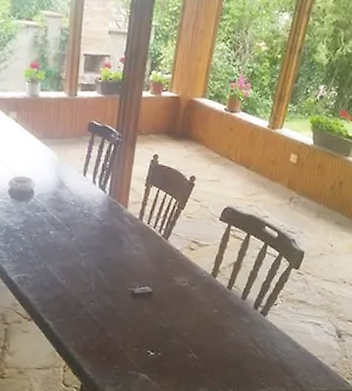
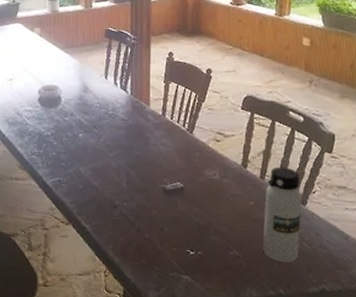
water bottle: none [220,278,266,367] -> present [263,167,302,263]

